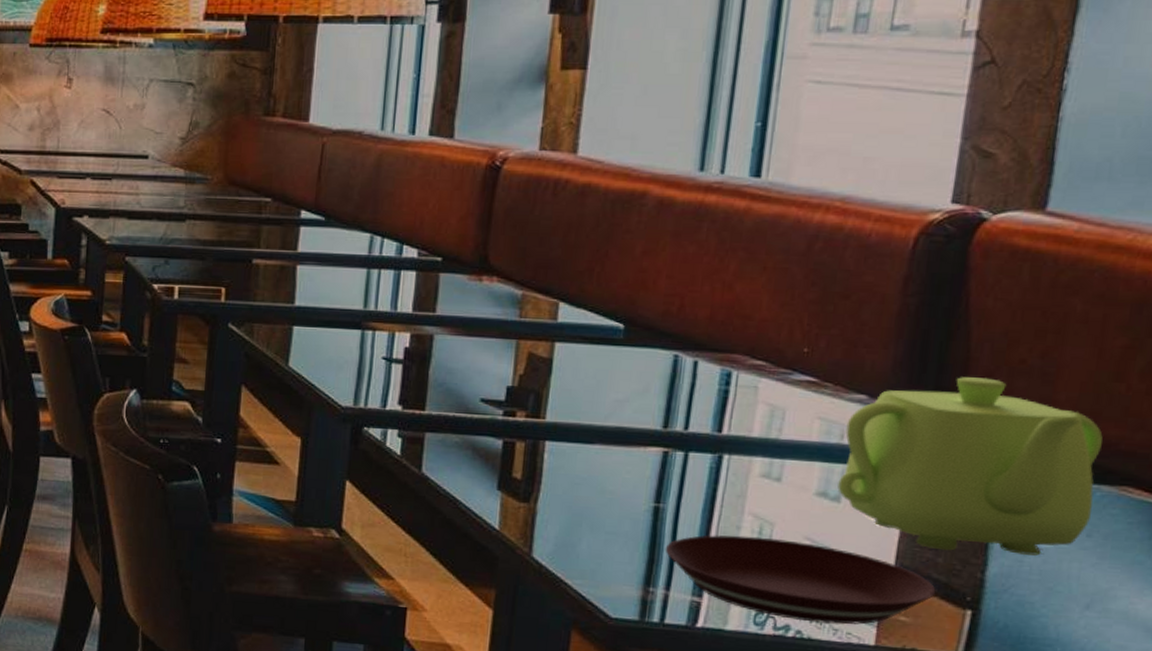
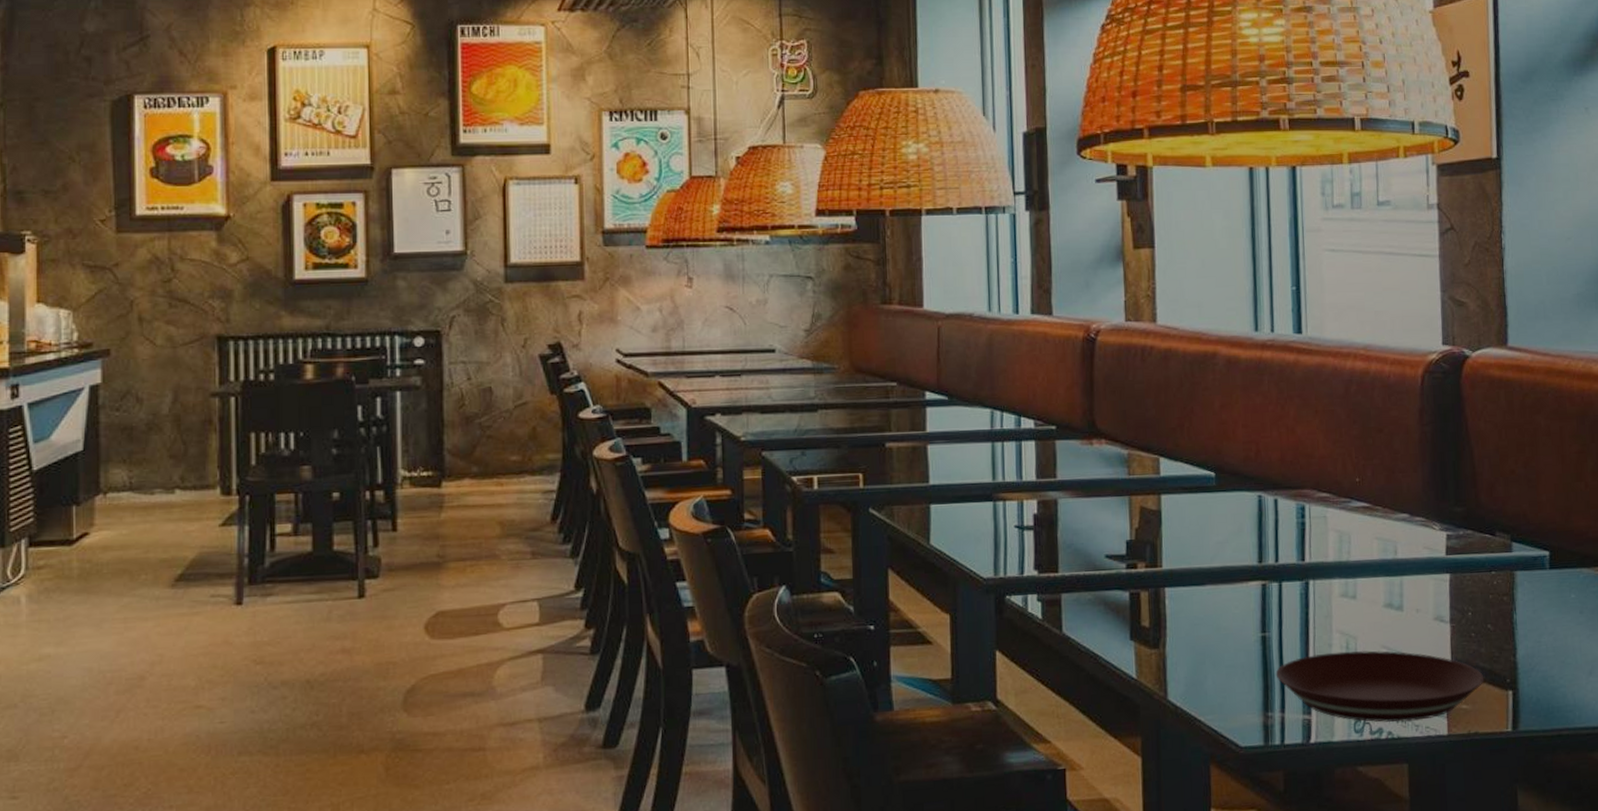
teapot: present [838,377,1103,556] -> none [1397,488,1580,642]

